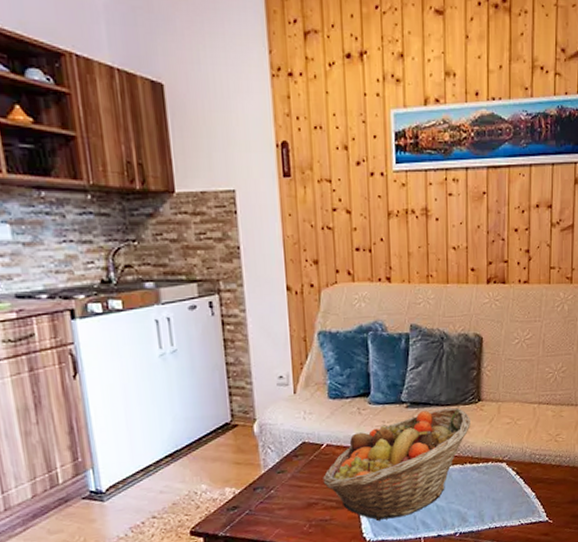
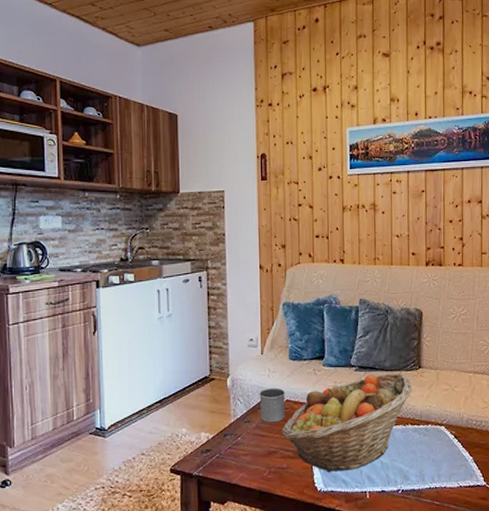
mug: none [294,431,326,472] -> present [259,388,286,423]

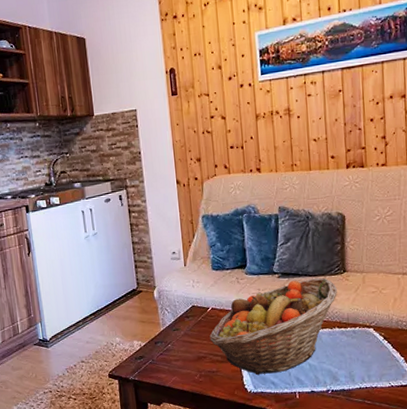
mug: present [259,388,286,423] -> none [185,297,212,330]

